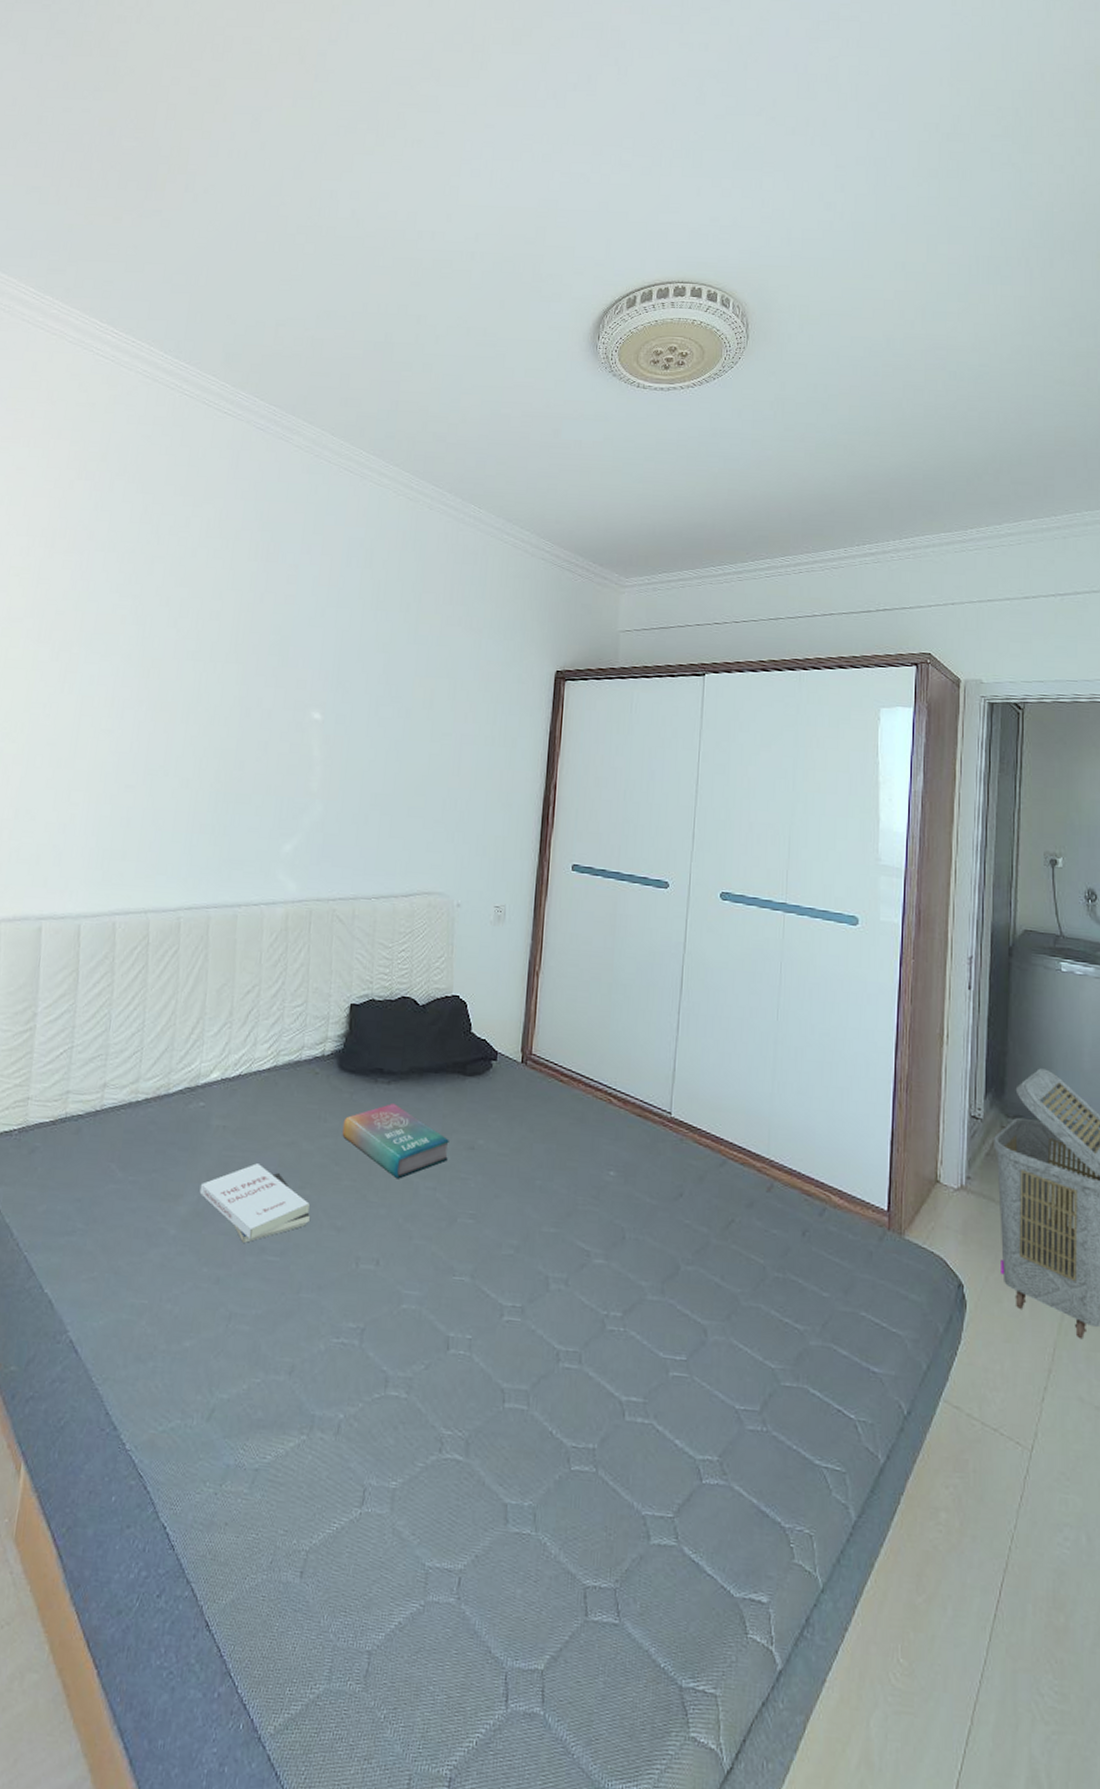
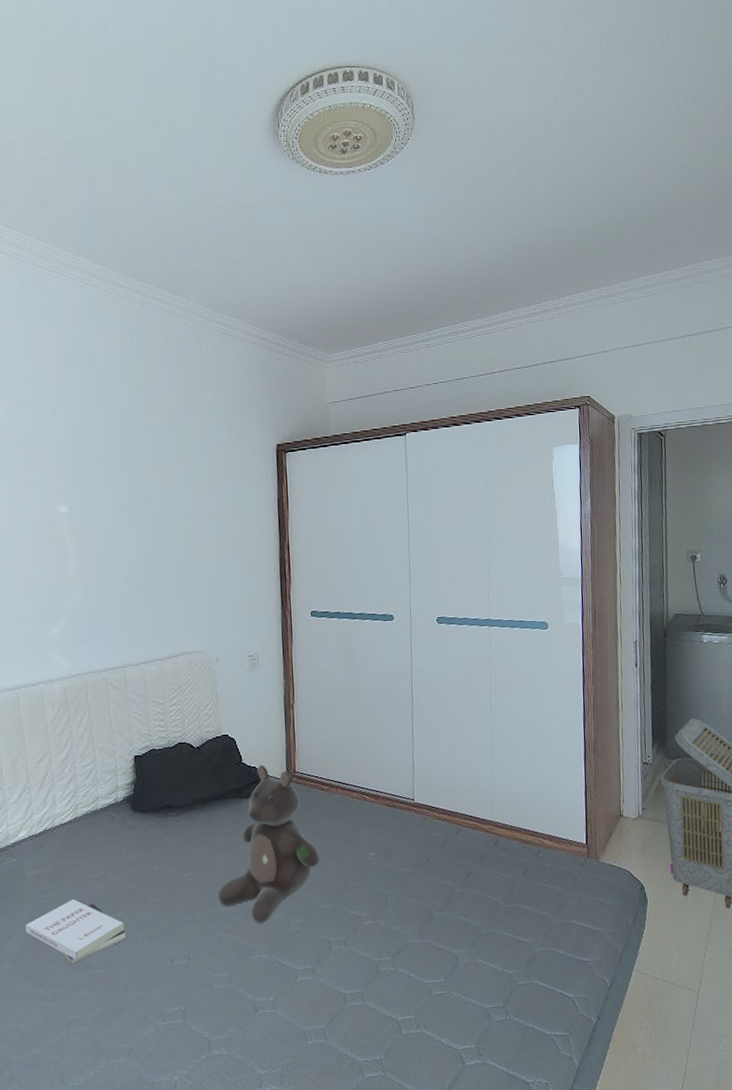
book: present [342,1104,449,1179] -> none [143,831,236,890]
stuffed animal: none [421,1038,549,1237] -> present [218,765,321,923]

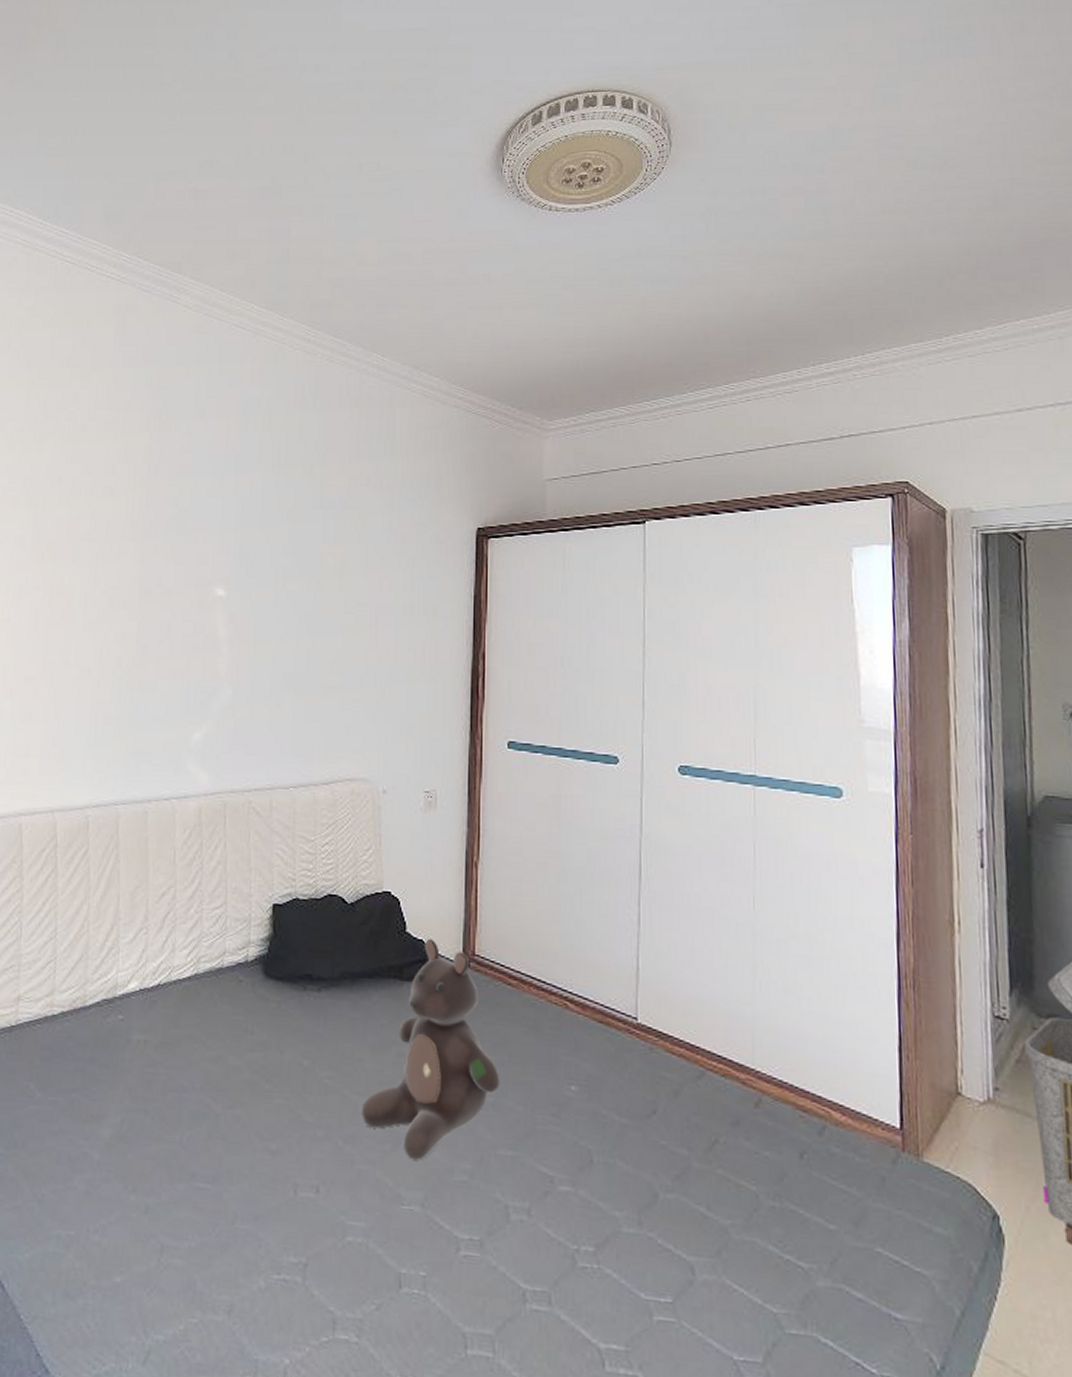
books: present [25,899,126,964] -> none [123,1081,241,1168]

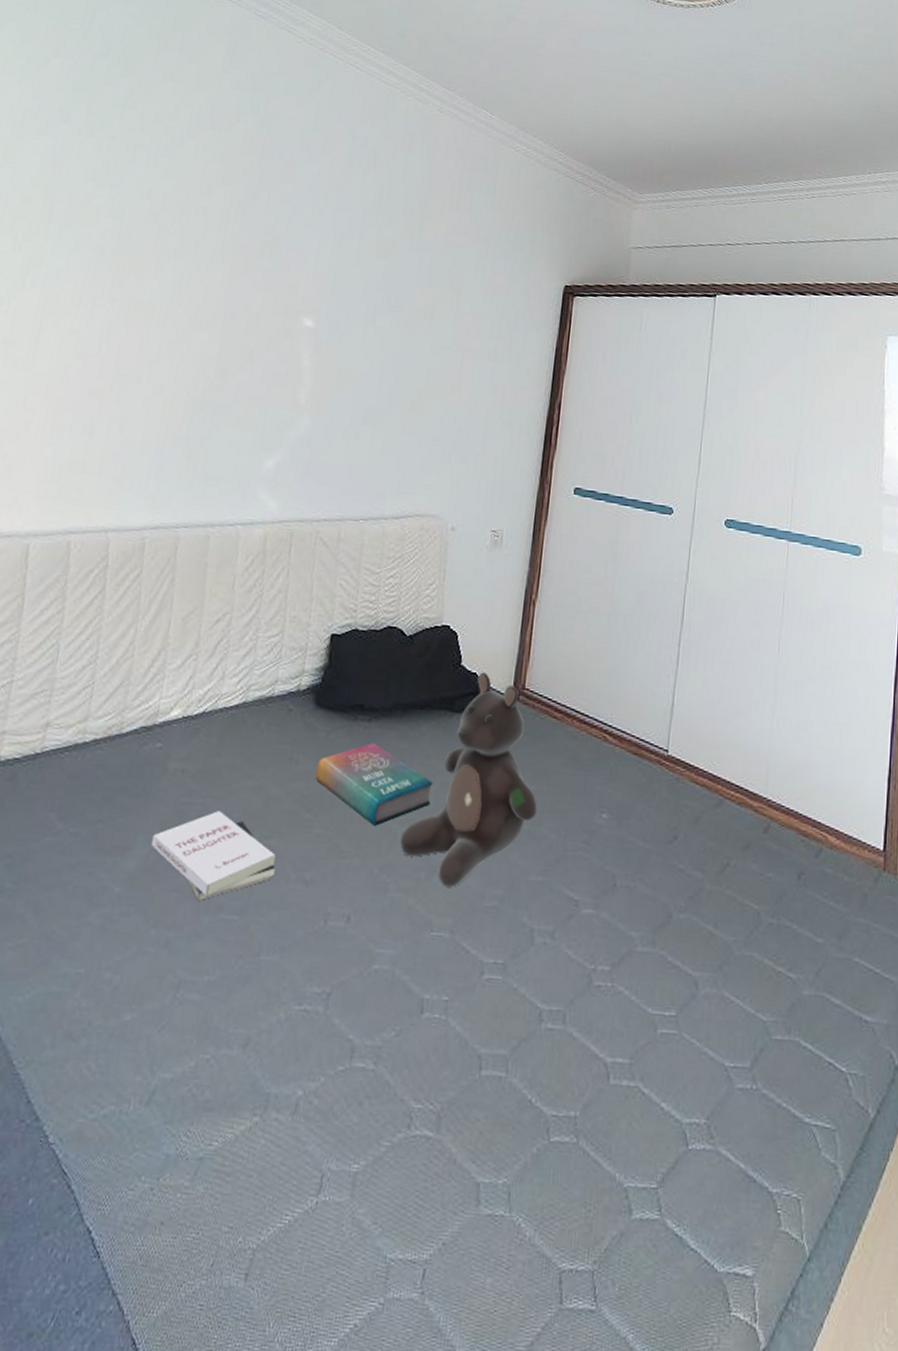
books: none [123,1081,241,1168] -> present [151,811,276,900]
book: none [271,1013,389,1097] -> present [315,743,433,826]

